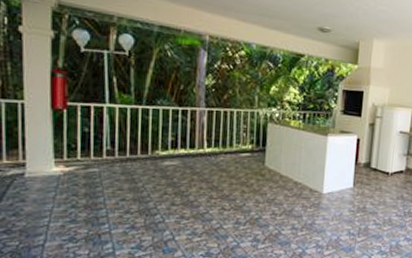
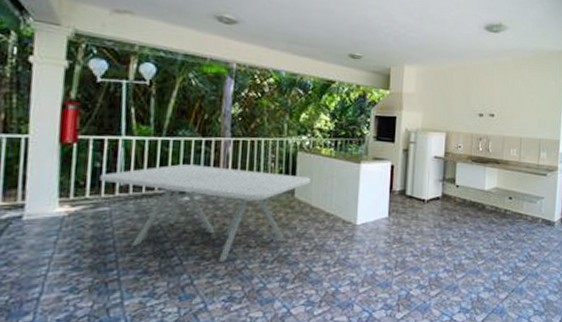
dining table: none [89,131,281,223] -> present [100,164,311,263]

